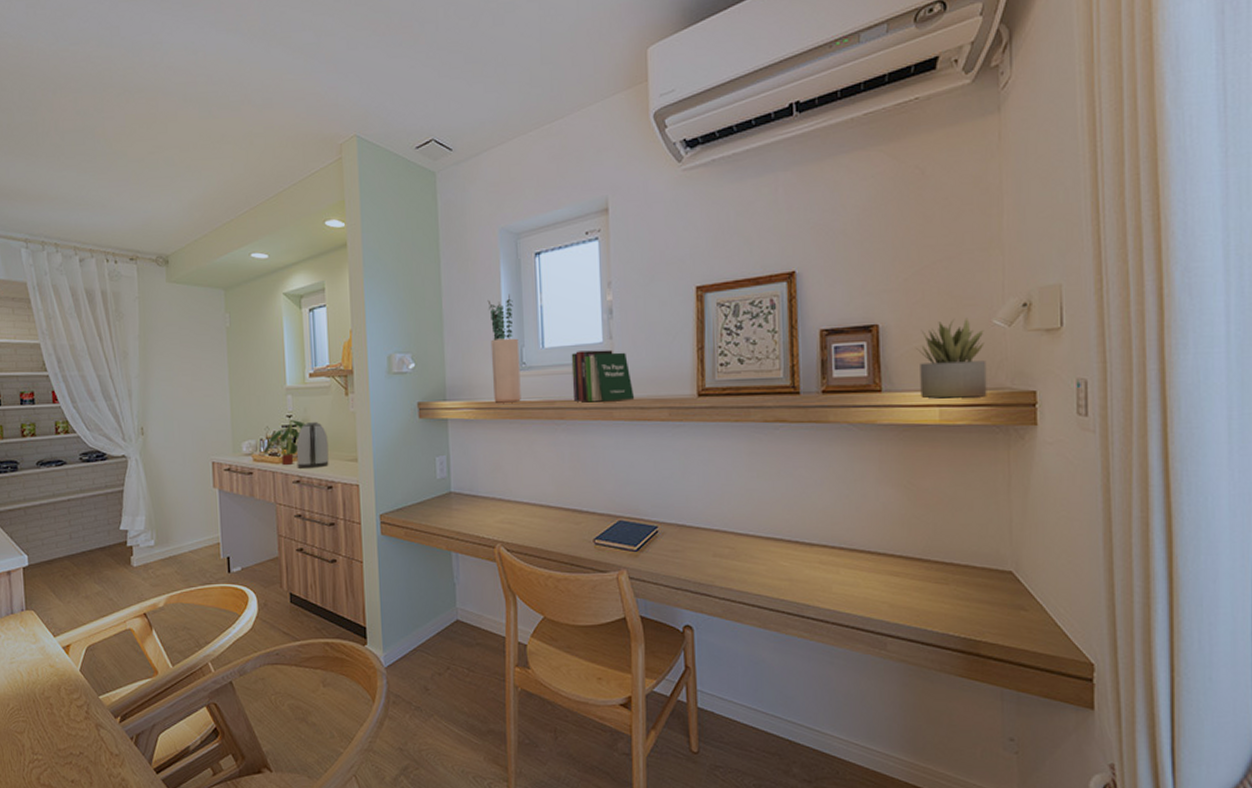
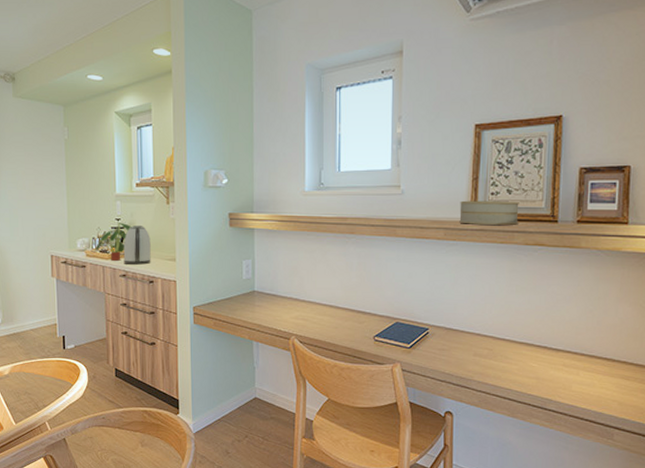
vase: present [487,294,521,403] -> none [293,122,318,217]
books: present [571,350,635,403] -> none [362,176,416,221]
decorative box: none [684,372,754,402] -> present [459,200,519,226]

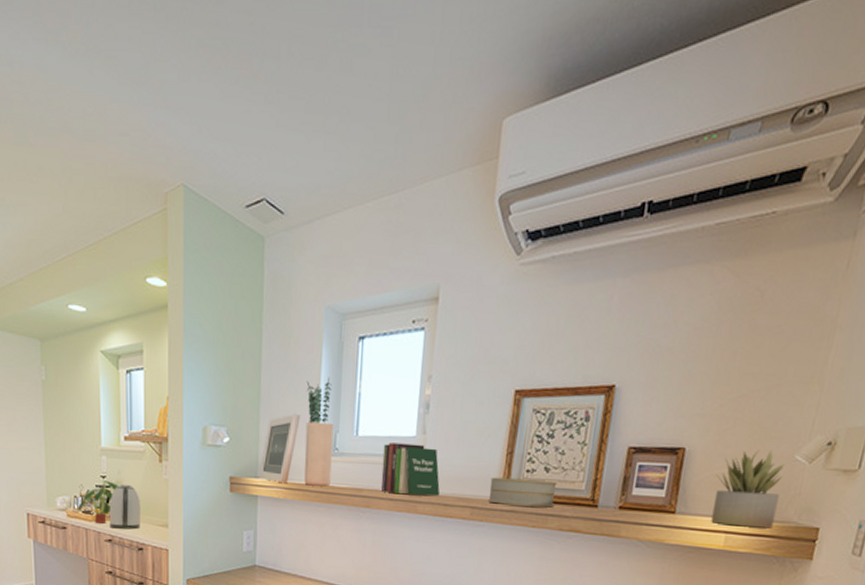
picture frame: none [254,155,289,217] -> present [258,413,301,484]
vase: none [293,122,318,217] -> present [304,377,334,487]
books: none [362,176,416,221] -> present [380,442,440,497]

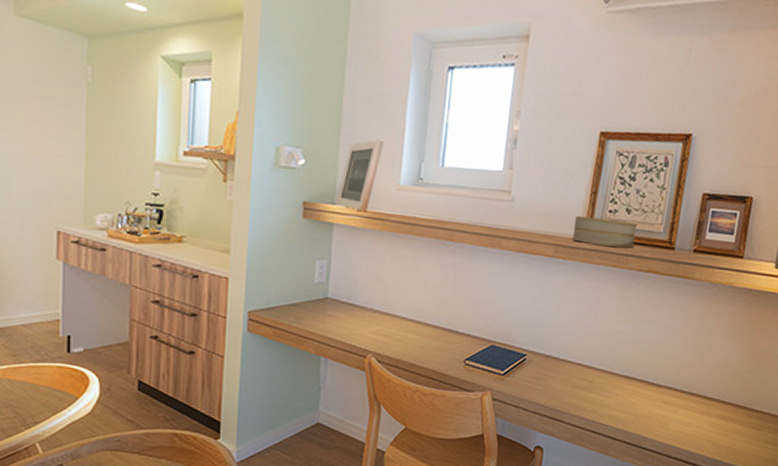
plant: present [77,481,119,524] -> none [120,199,174,247]
kettle: present [109,485,140,530] -> none [159,204,198,255]
vase: present [304,377,334,487] -> none [385,104,419,217]
books: present [380,442,440,497] -> none [465,175,525,233]

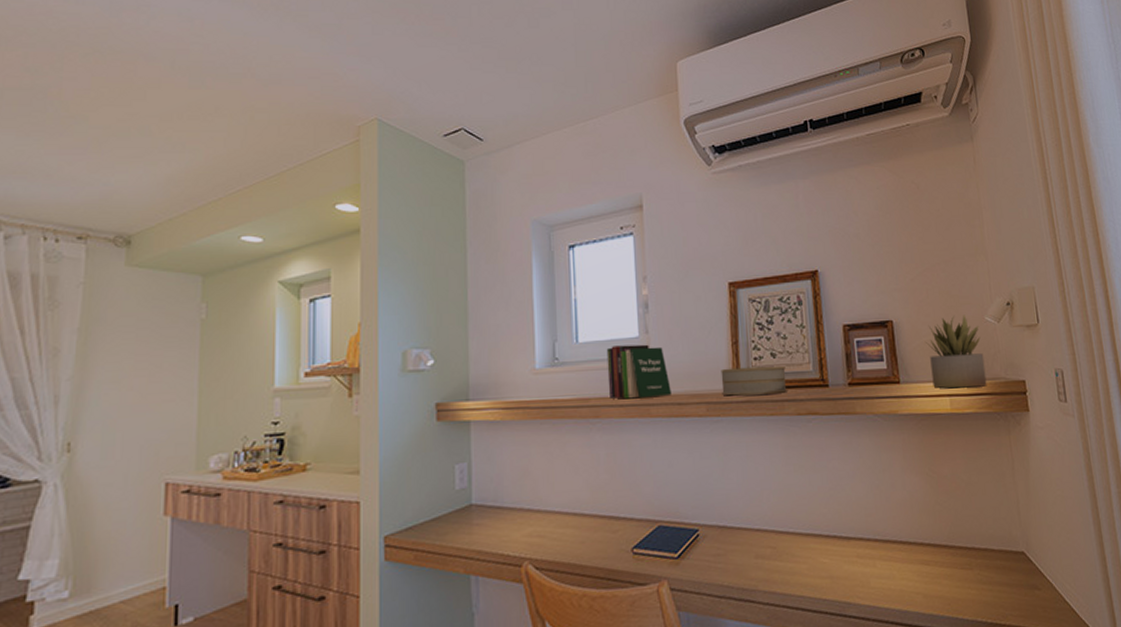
picture frame: present [335,139,384,212] -> none [470,326,514,404]
books: none [465,175,525,233] -> present [606,344,673,399]

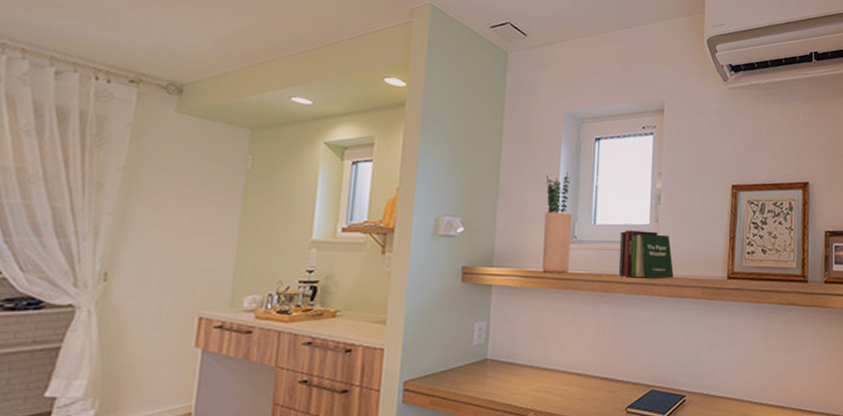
vase: none [518,286,553,402] -> present [542,171,572,273]
decorative box: present [720,365,787,396] -> none [717,259,773,285]

